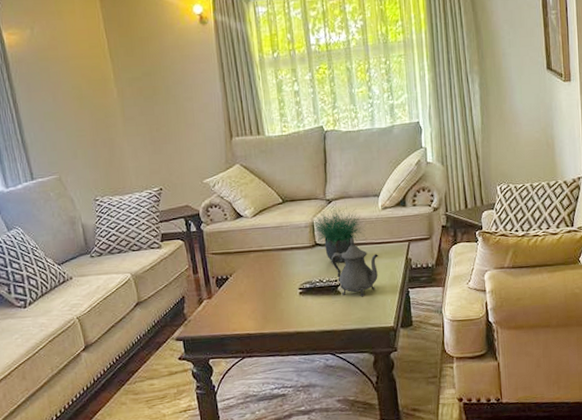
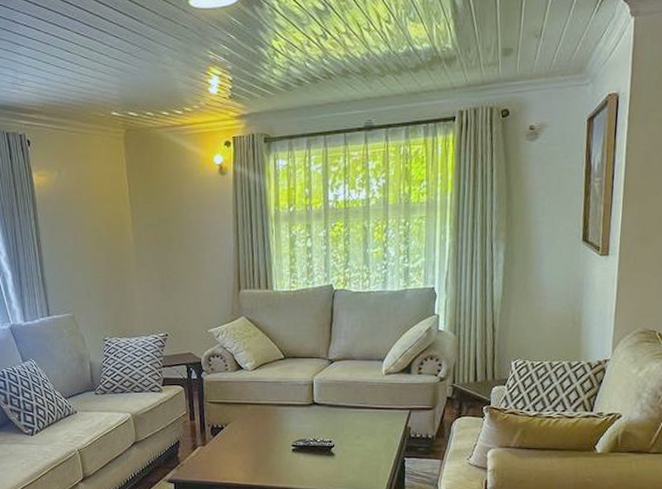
potted plant: present [307,198,366,263] -> none [306,359,366,424]
teapot: present [330,237,379,297] -> none [327,400,377,461]

